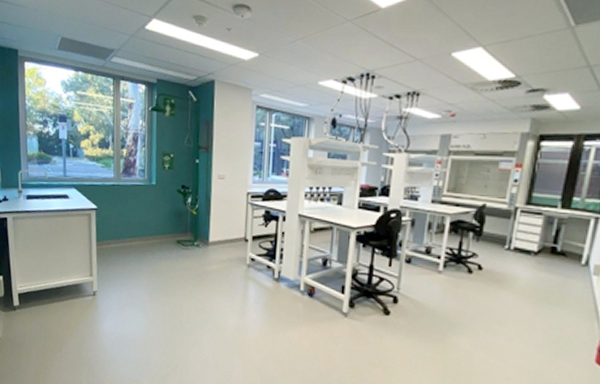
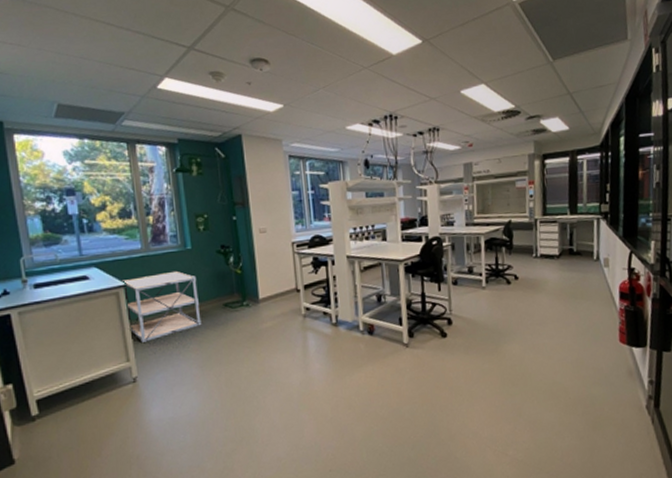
shelving unit: none [94,202,157,262] -> present [122,270,202,342]

